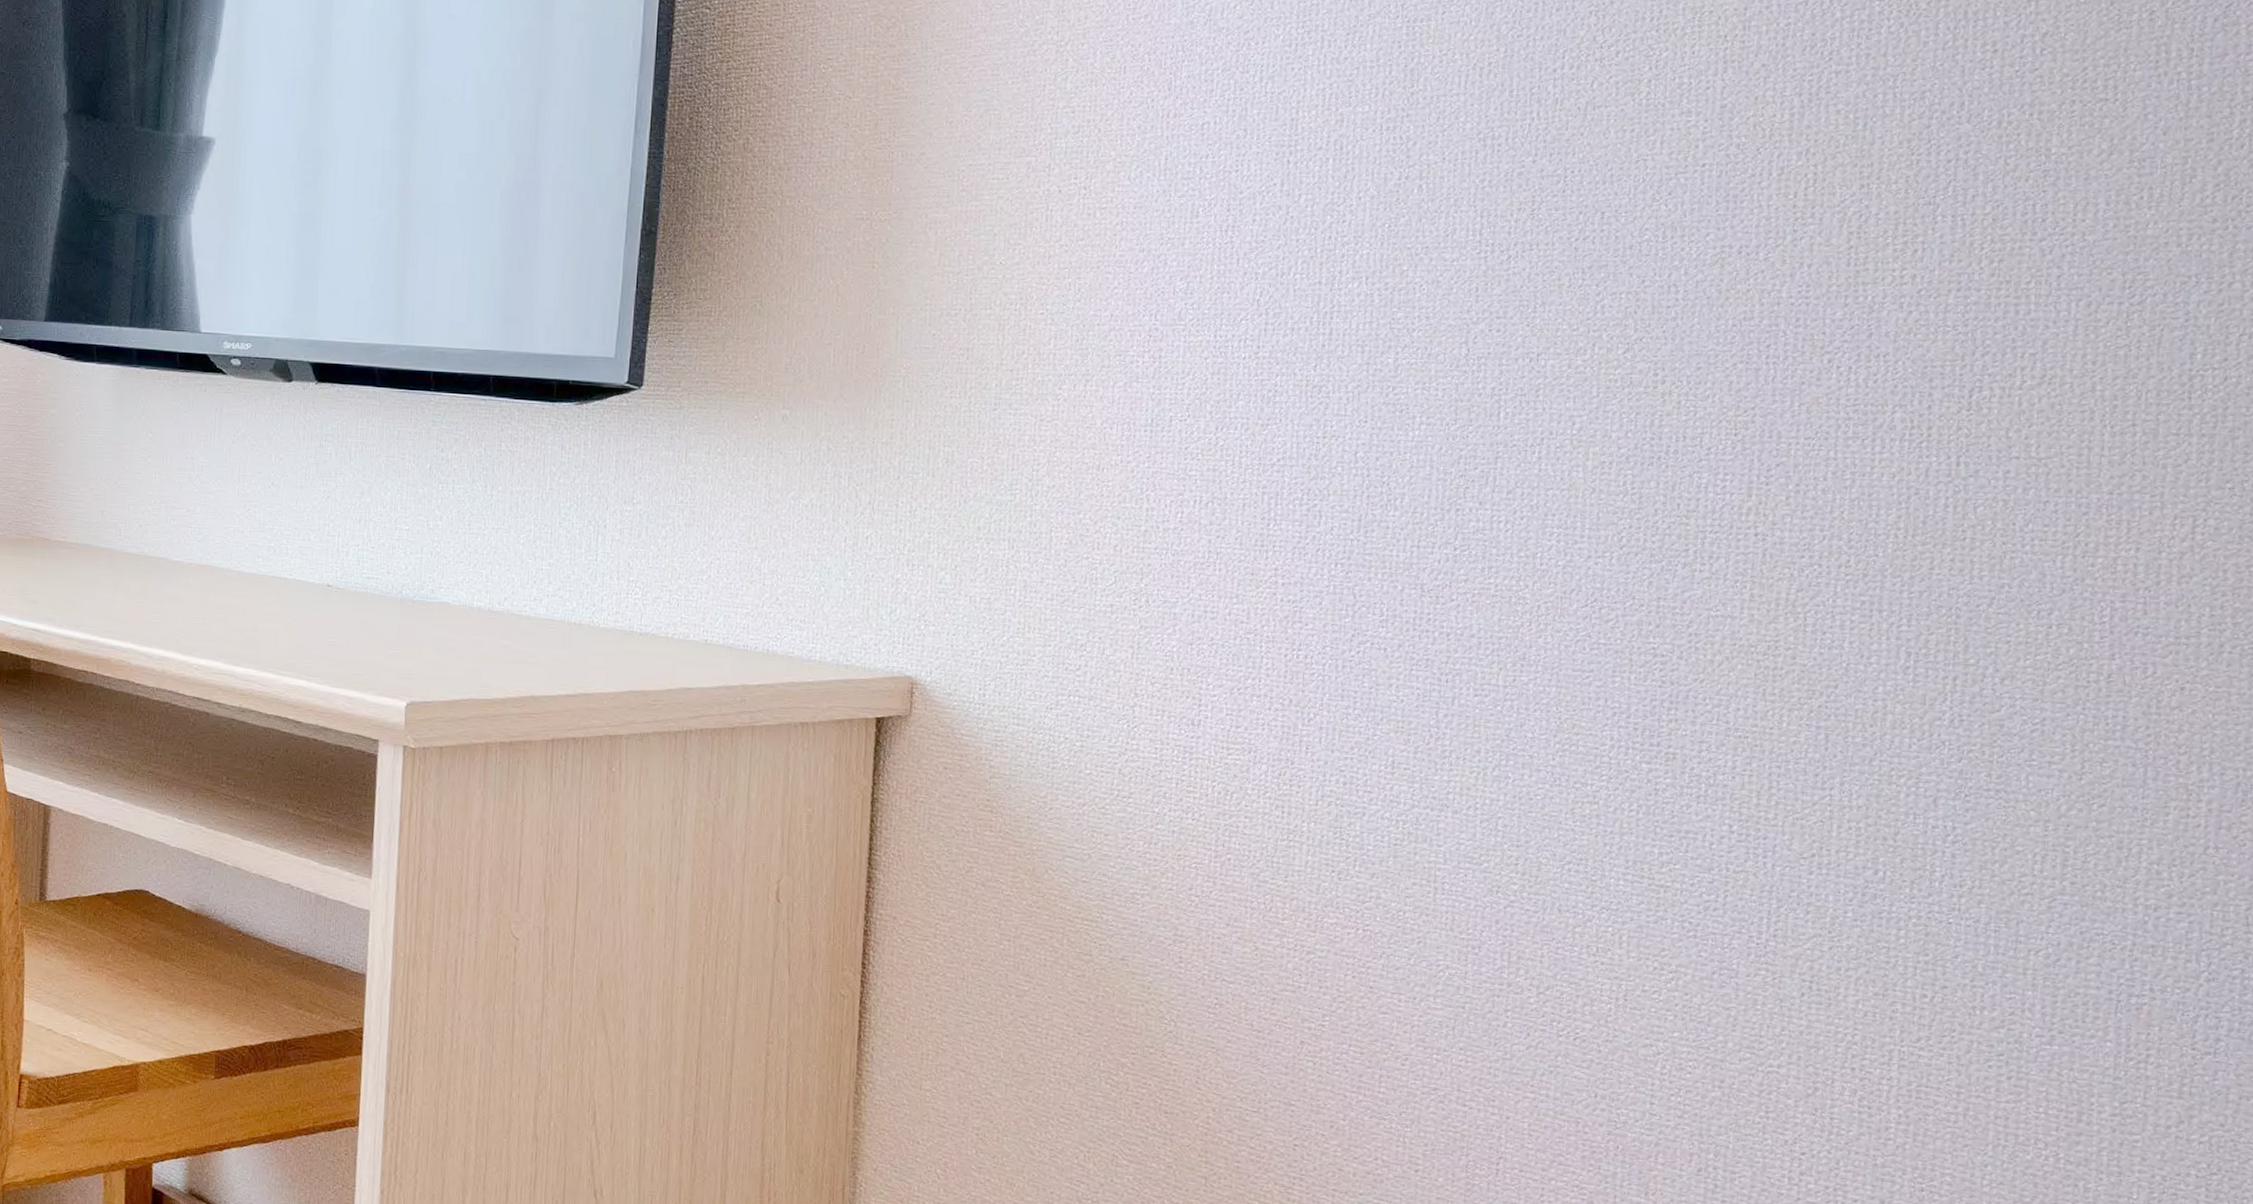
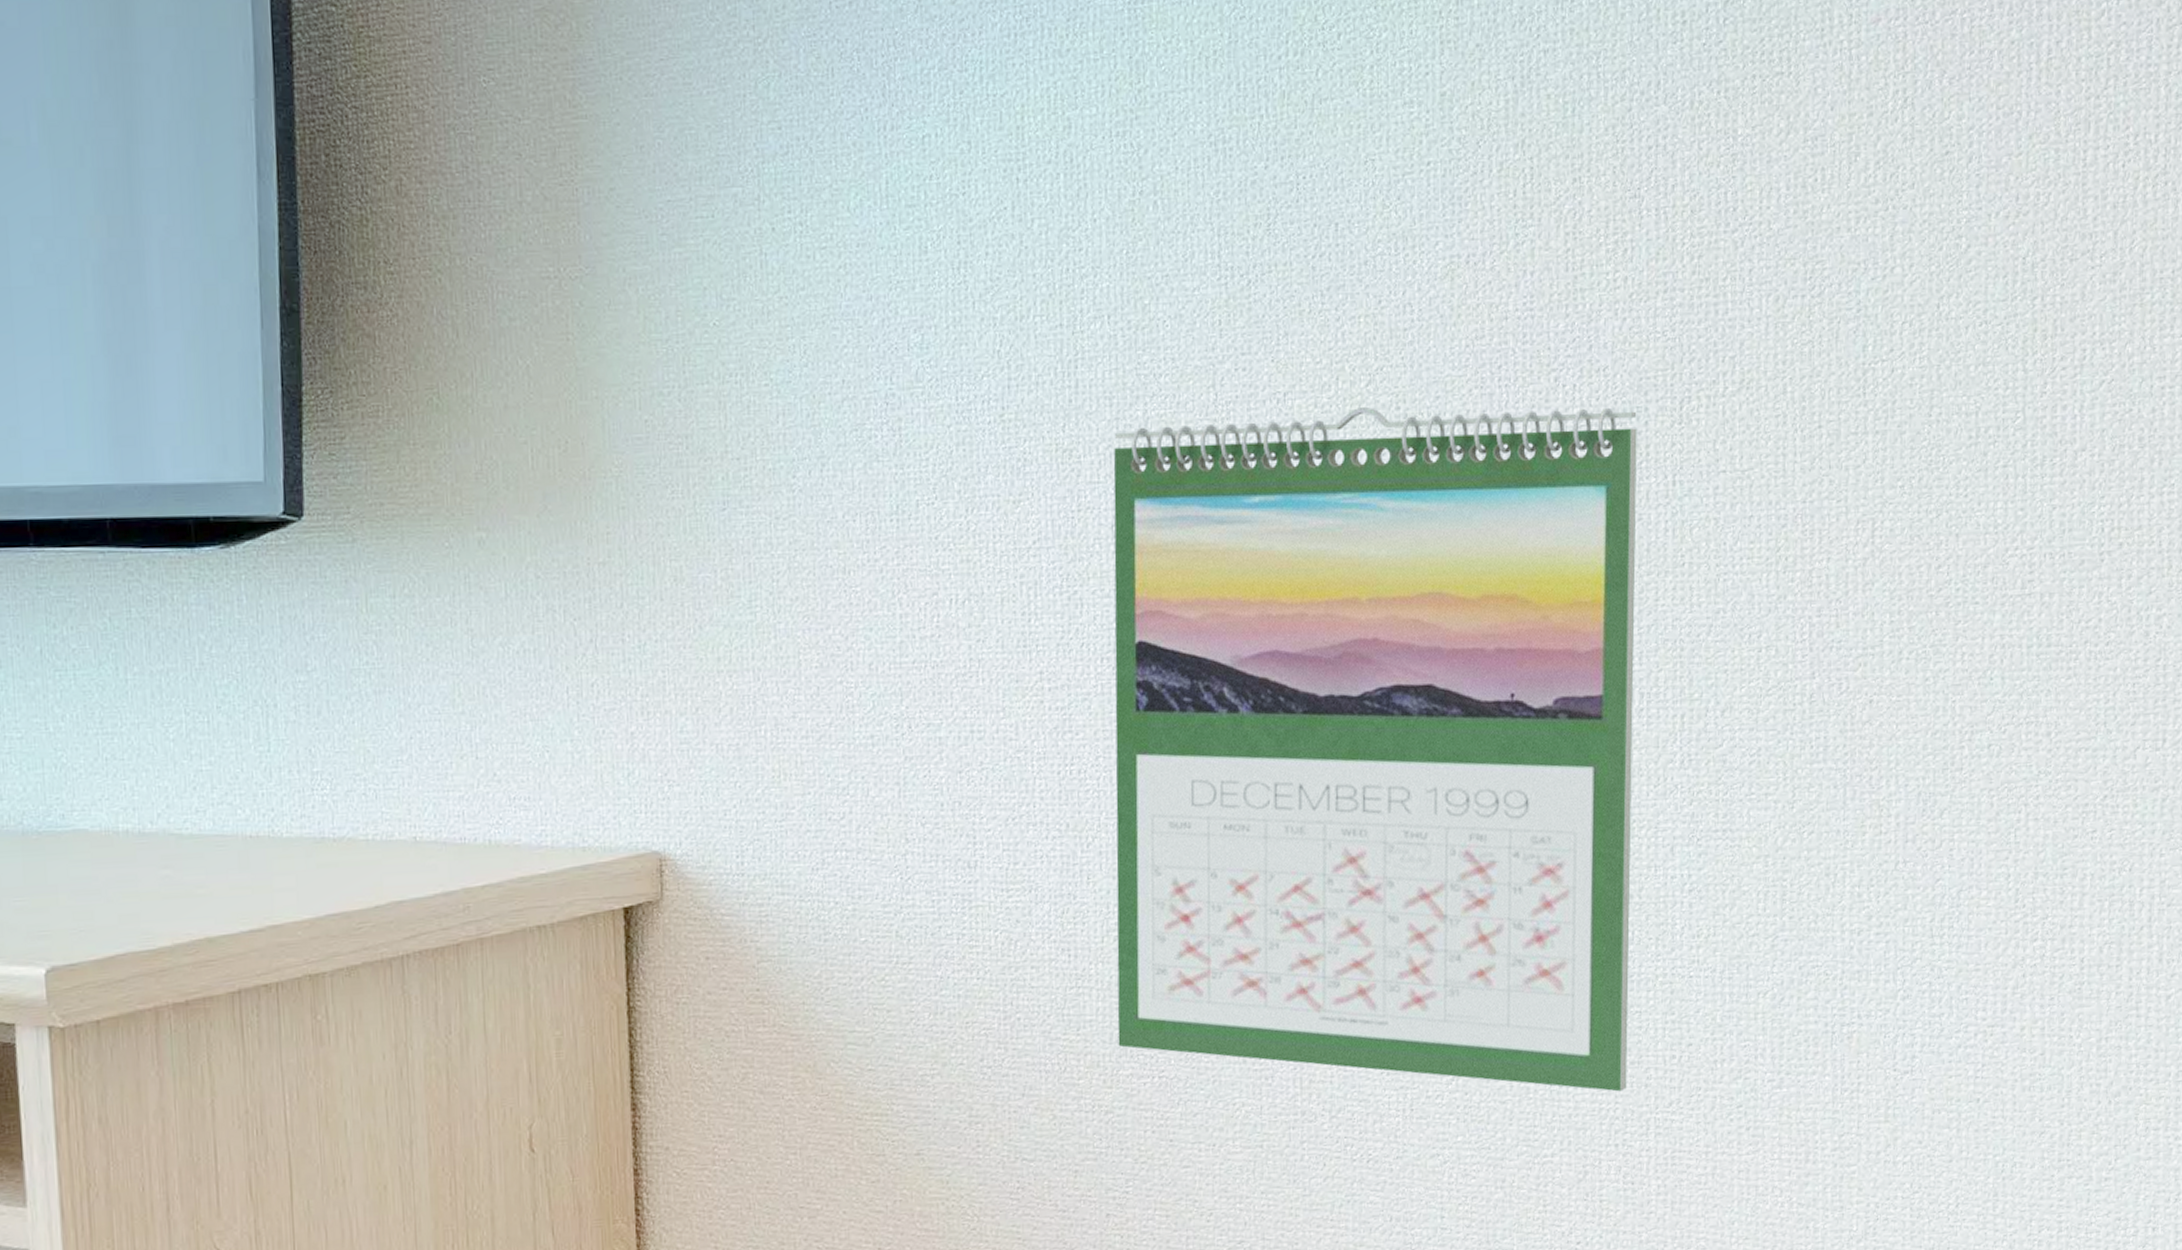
calendar: none [1324,370,1919,1019] -> present [1113,406,1637,1092]

